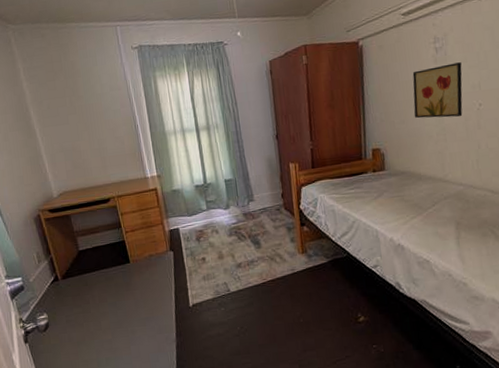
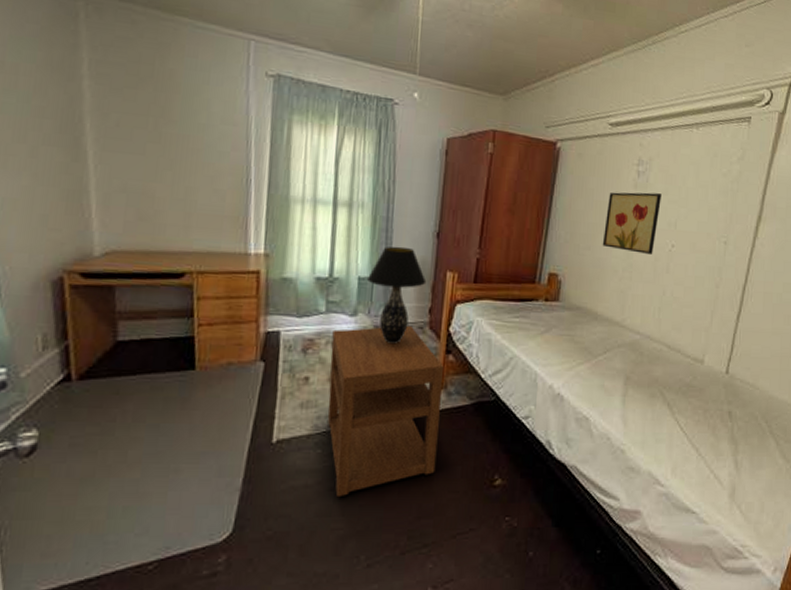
nightstand: none [215,209,310,341] -> present [327,325,445,498]
table lamp: none [230,151,276,226] -> present [366,246,427,345]

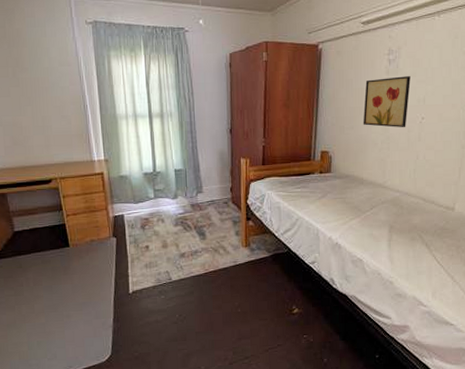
nightstand: present [327,325,445,498] -> none [161,202,248,328]
table lamp: present [366,246,427,345] -> none [180,143,226,217]

